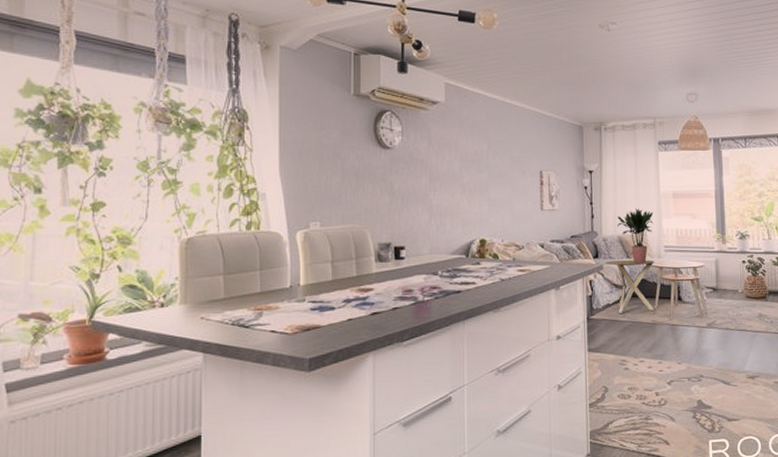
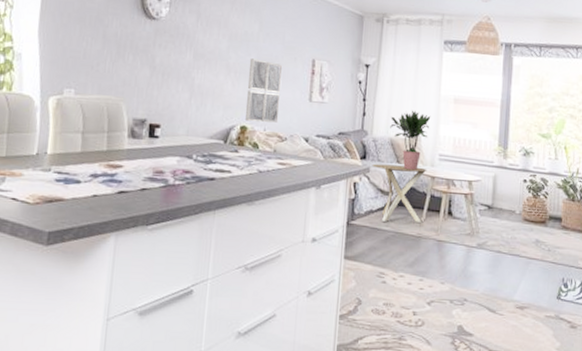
wall art: none [482,176,514,235] -> present [244,58,283,123]

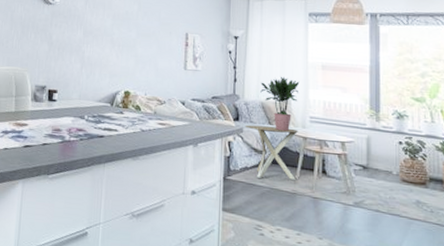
wall art: present [244,58,283,123] -> none [128,34,160,88]

